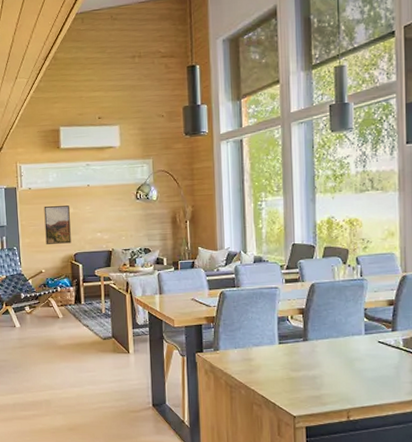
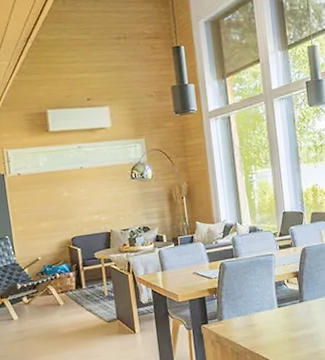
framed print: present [44,205,71,244] -> none [35,189,68,231]

